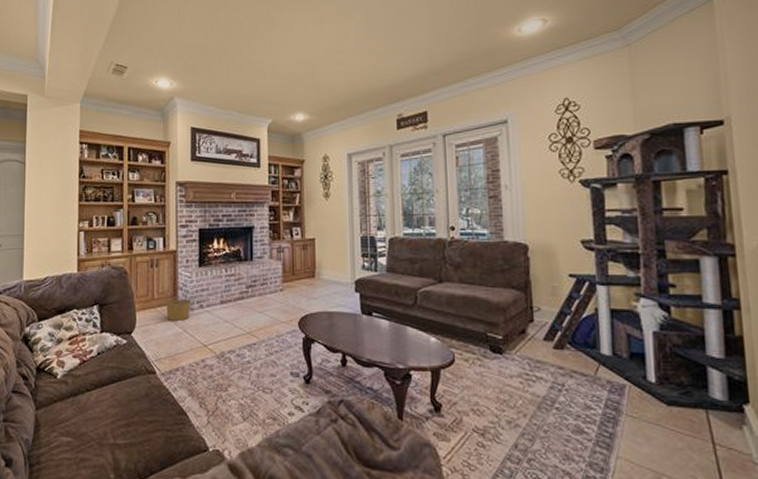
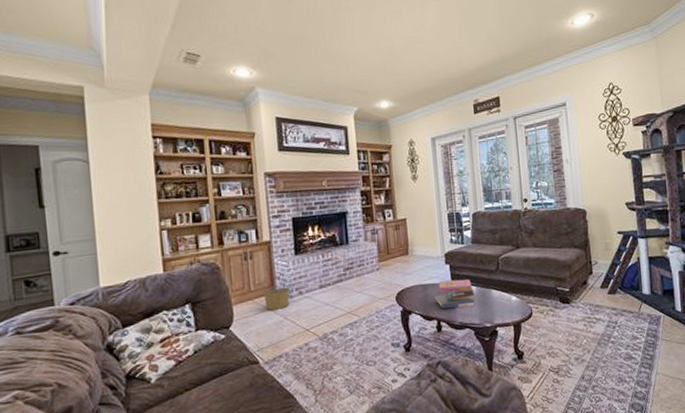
books: none [341,311,386,343] -> present [434,279,475,310]

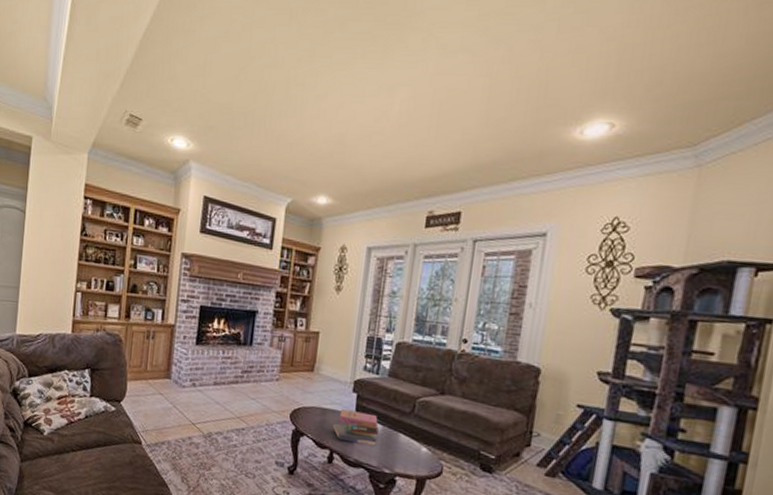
basket: present [263,287,290,311] -> none [158,373,184,397]

